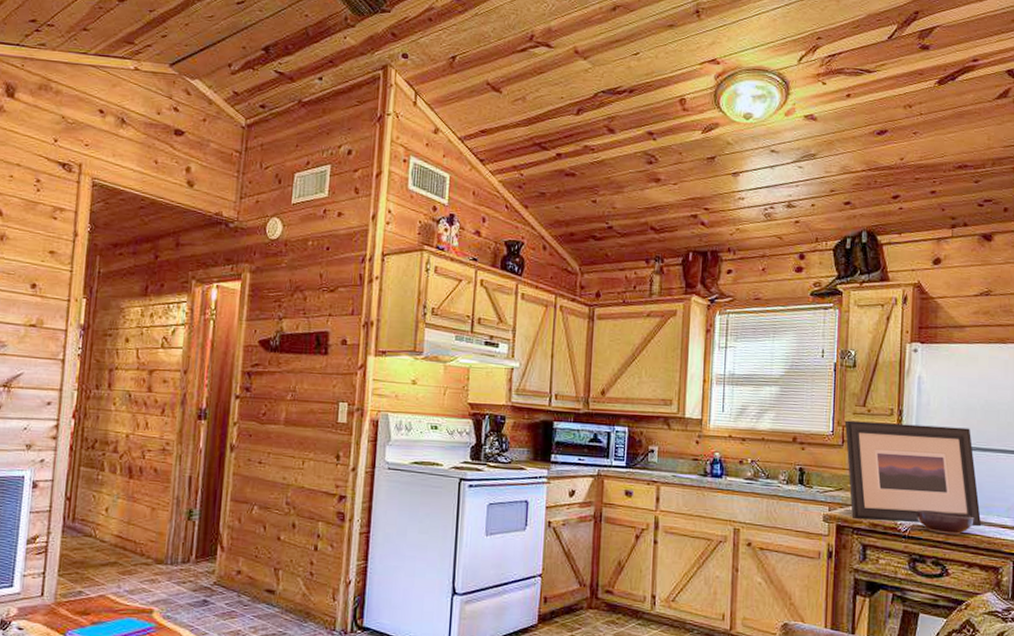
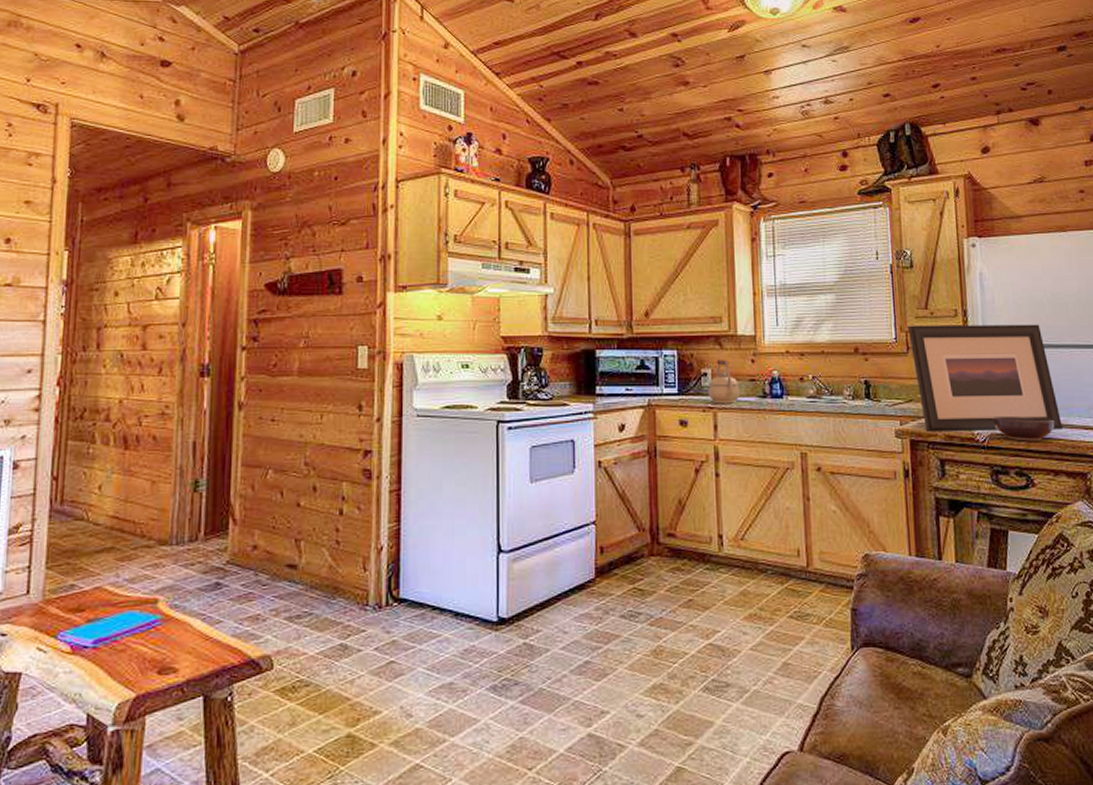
kettle: none [653,438,683,480] -> present [707,358,740,404]

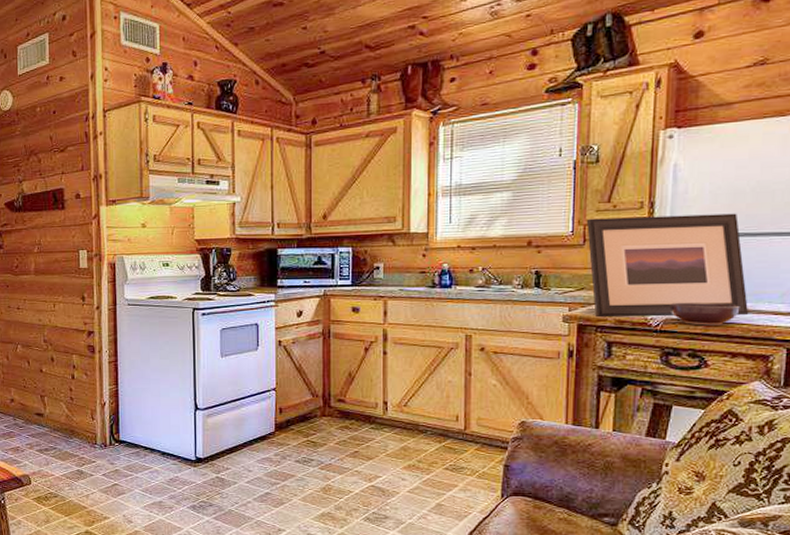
kettle: present [707,358,740,404] -> none [379,254,410,293]

